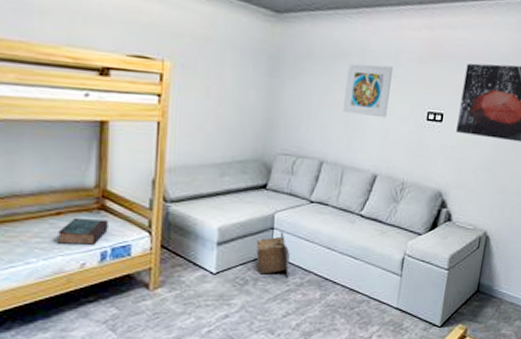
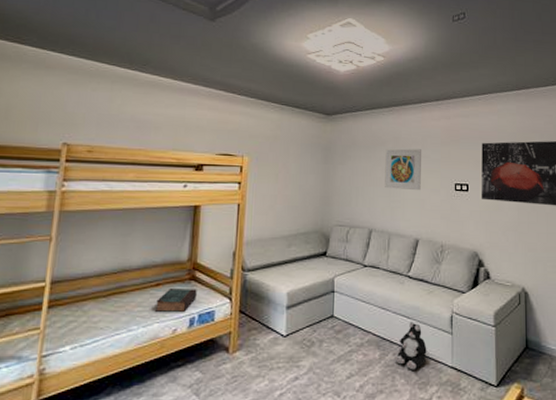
wooden crate: present [256,231,290,278] -> none [319,294,350,339]
plush toy: none [336,263,373,310] -> present [395,322,427,370]

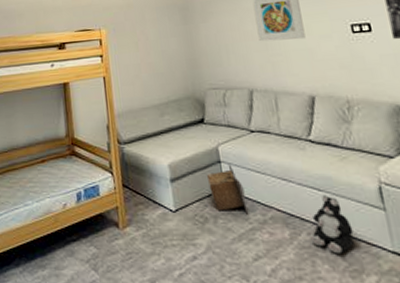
book: present [156,289,197,313] -> none [44,164,80,188]
wooden crate: none [319,294,350,339] -> present [206,164,248,215]

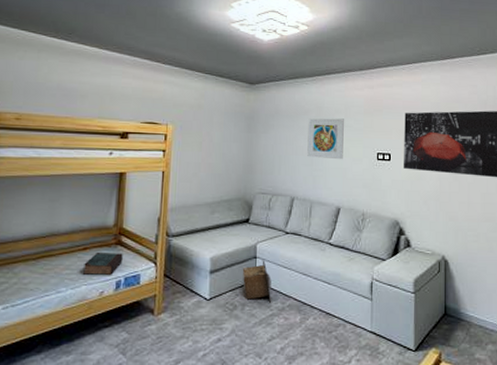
book: none [44,164,80,188] -> present [83,253,123,276]
plush toy: present [310,195,354,254] -> none [315,288,347,334]

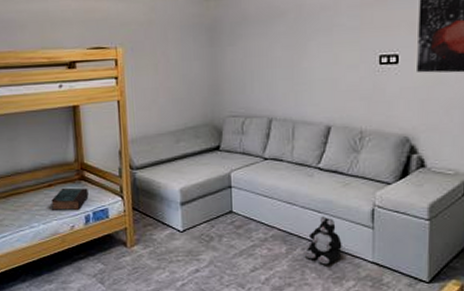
wooden crate: present [242,260,271,303] -> none [216,189,251,234]
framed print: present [307,118,344,160] -> none [285,16,333,70]
plush toy: none [315,288,347,334] -> present [304,216,342,265]

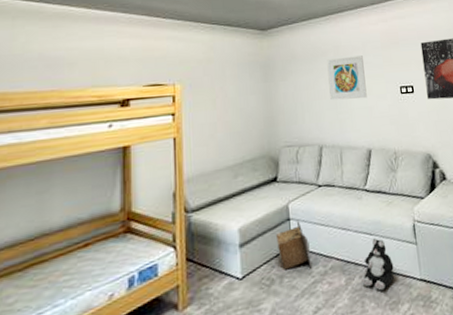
book: present [51,188,89,211] -> none [86,242,134,278]
wooden crate: none [216,189,251,234] -> present [275,221,311,270]
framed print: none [285,16,333,70] -> present [327,55,367,100]

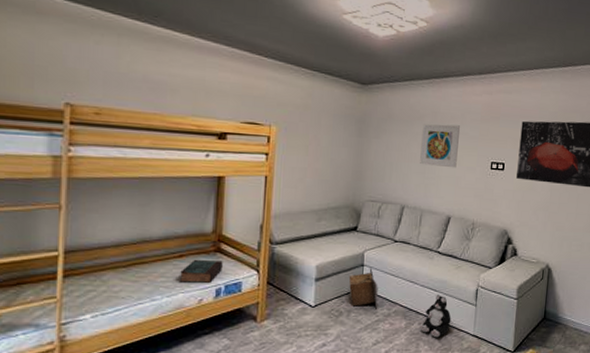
book: none [86,242,134,278] -> present [180,260,223,284]

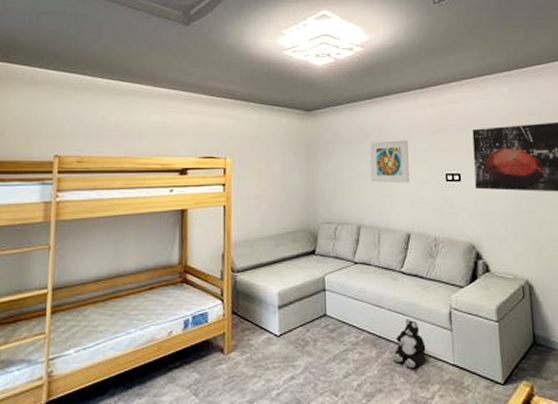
book: present [180,260,223,284] -> none [151,291,189,316]
wooden crate: present [348,268,378,309] -> none [311,292,343,337]

